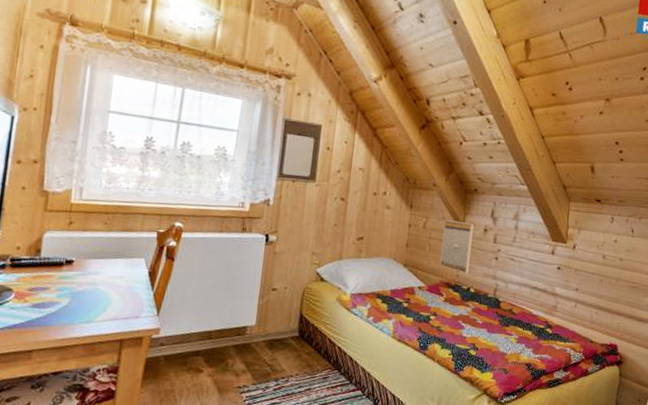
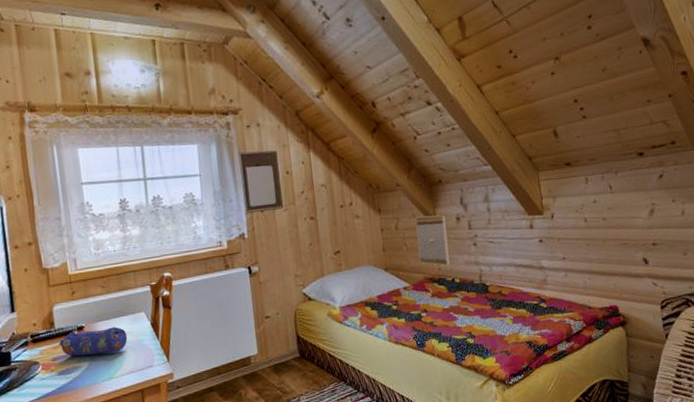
pencil case: none [40,262,120,295] -> present [59,327,128,357]

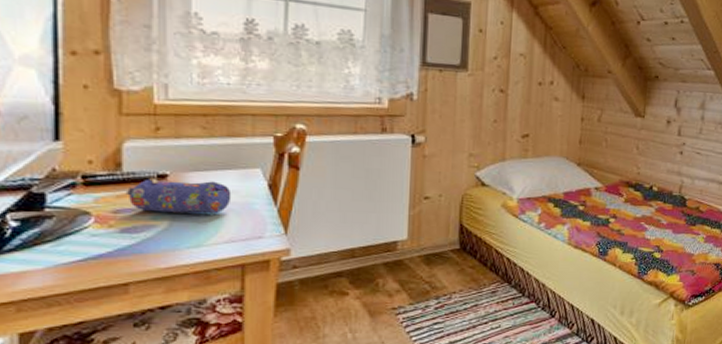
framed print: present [415,215,451,266] -> none [619,111,656,172]

